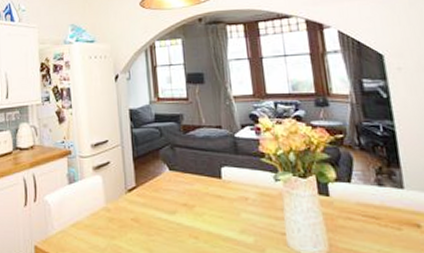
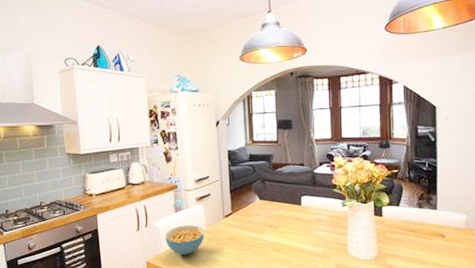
cereal bowl: none [56,200,103,240] -> present [165,225,204,255]

